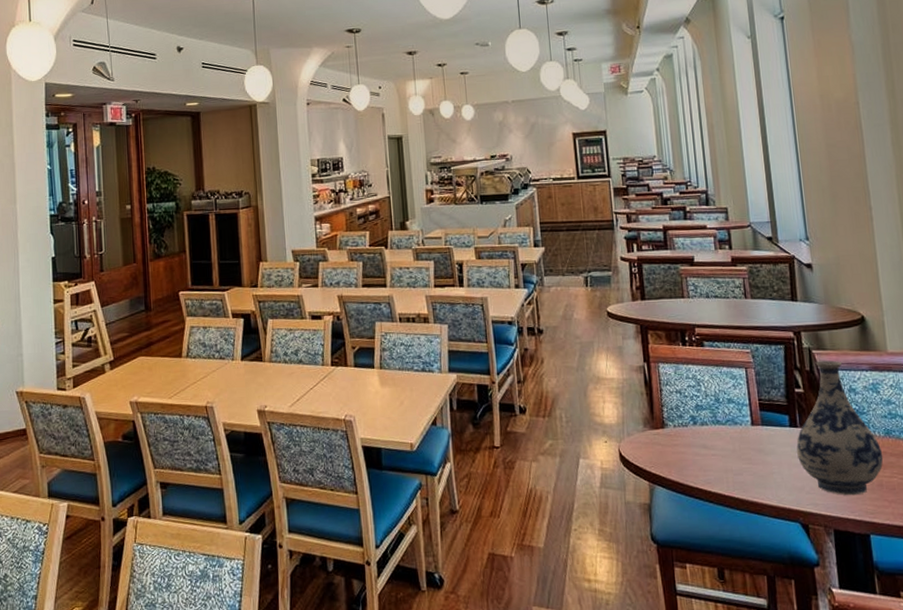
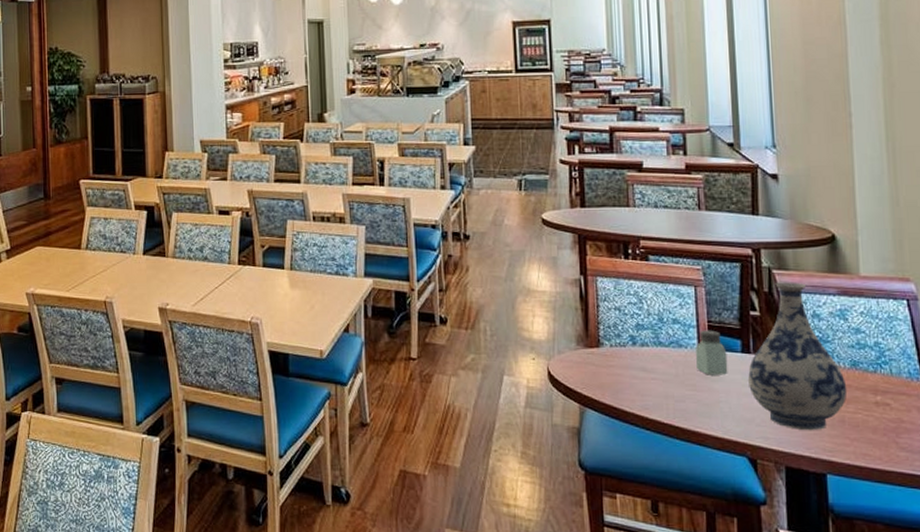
saltshaker: none [749,407,779,449] -> present [695,330,728,375]

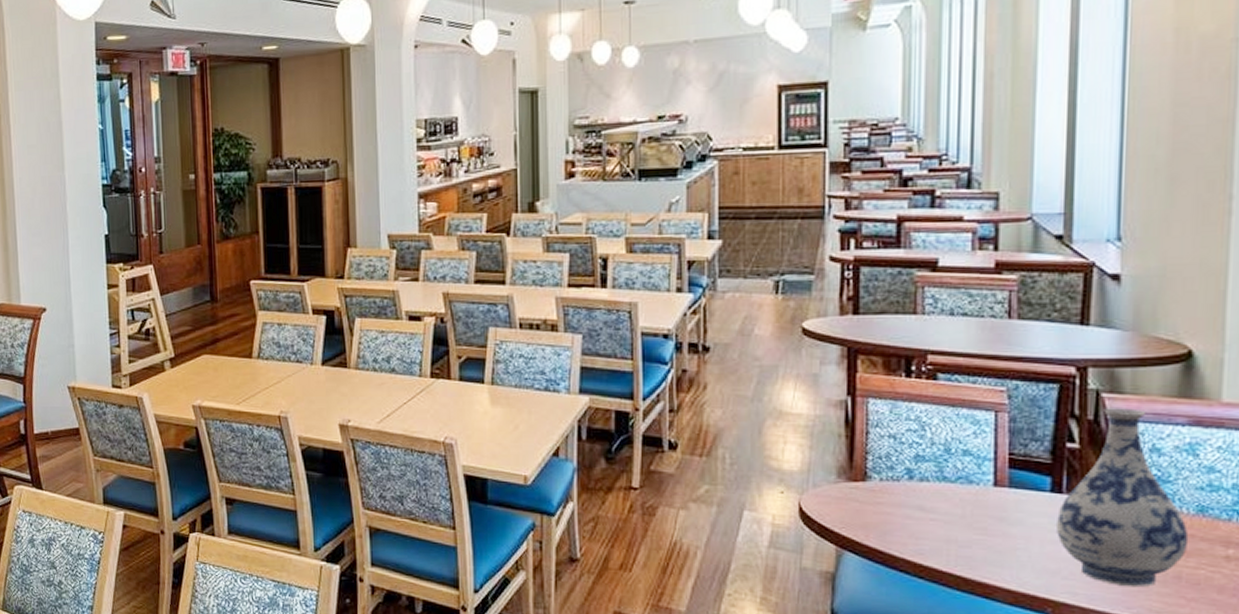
saltshaker: present [695,330,728,375] -> none [988,464,1032,518]

